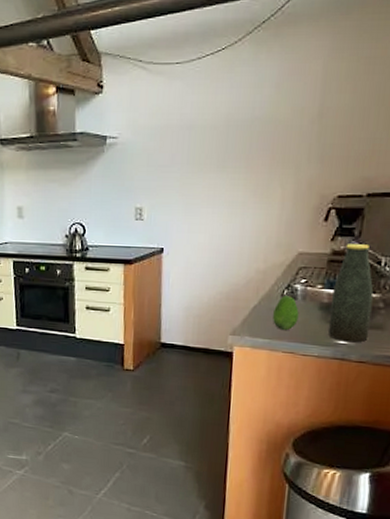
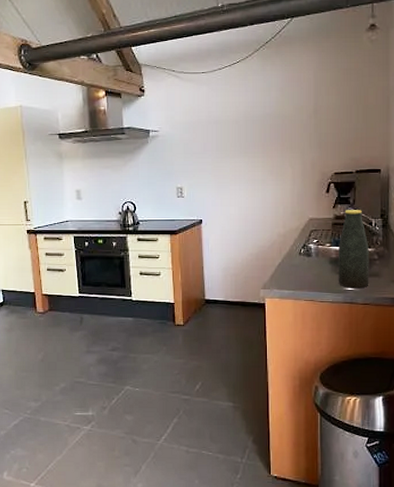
fruit: present [273,296,299,331] -> none [295,254,314,283]

